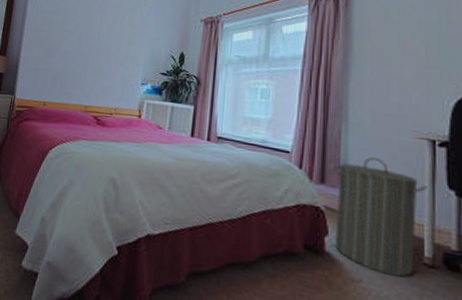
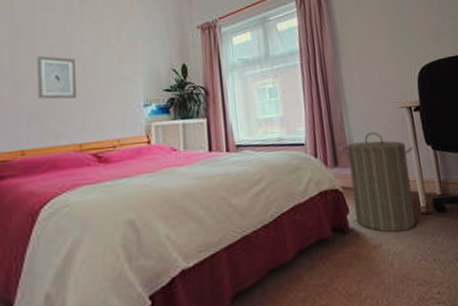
wall art: none [62,30,94,68] -> present [37,56,77,99]

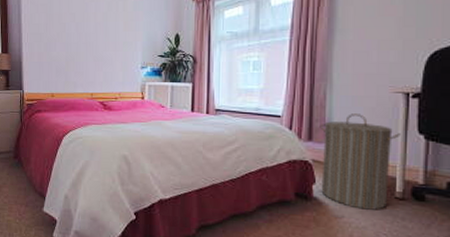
wall art: present [37,56,77,99] -> none [63,21,91,57]

